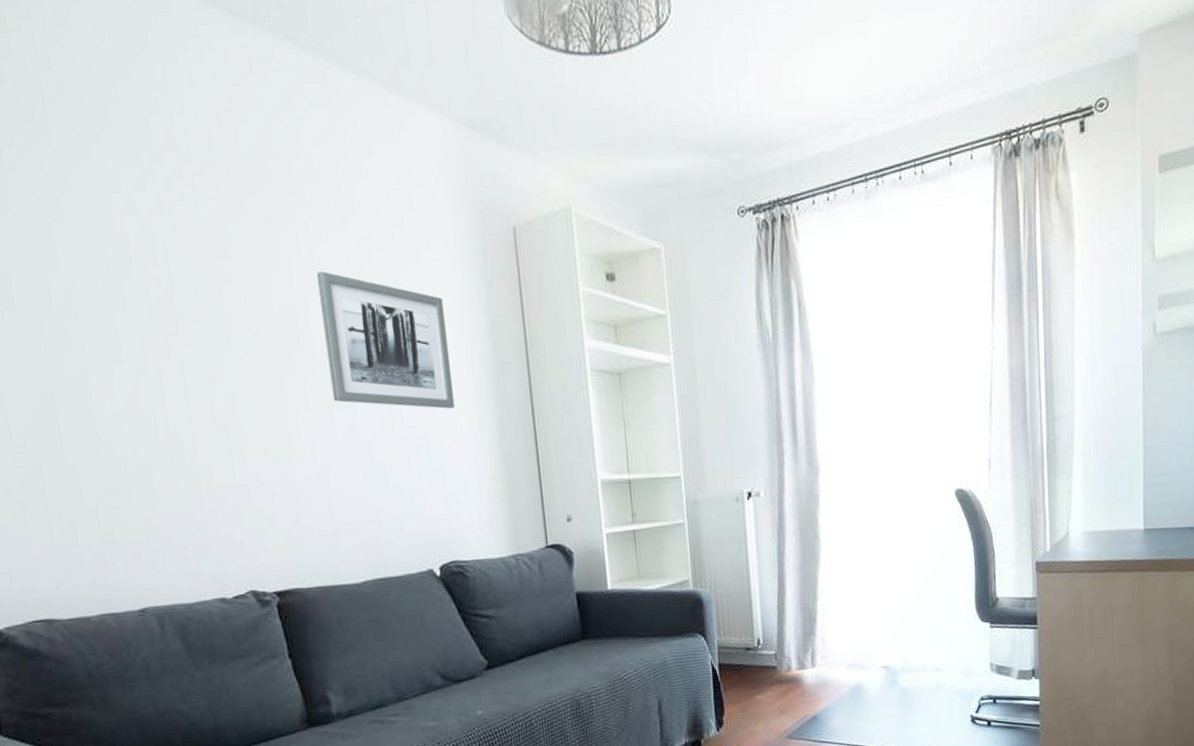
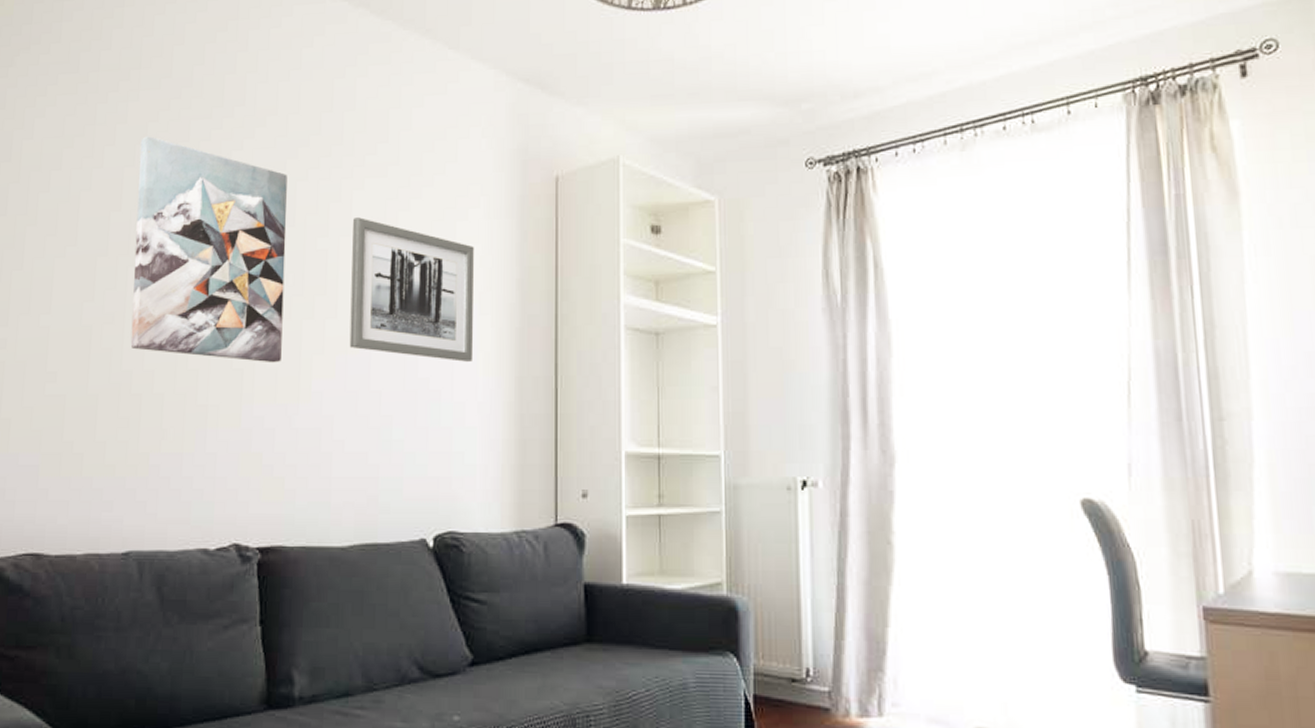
wall art: none [64,186,266,421] -> present [130,136,287,363]

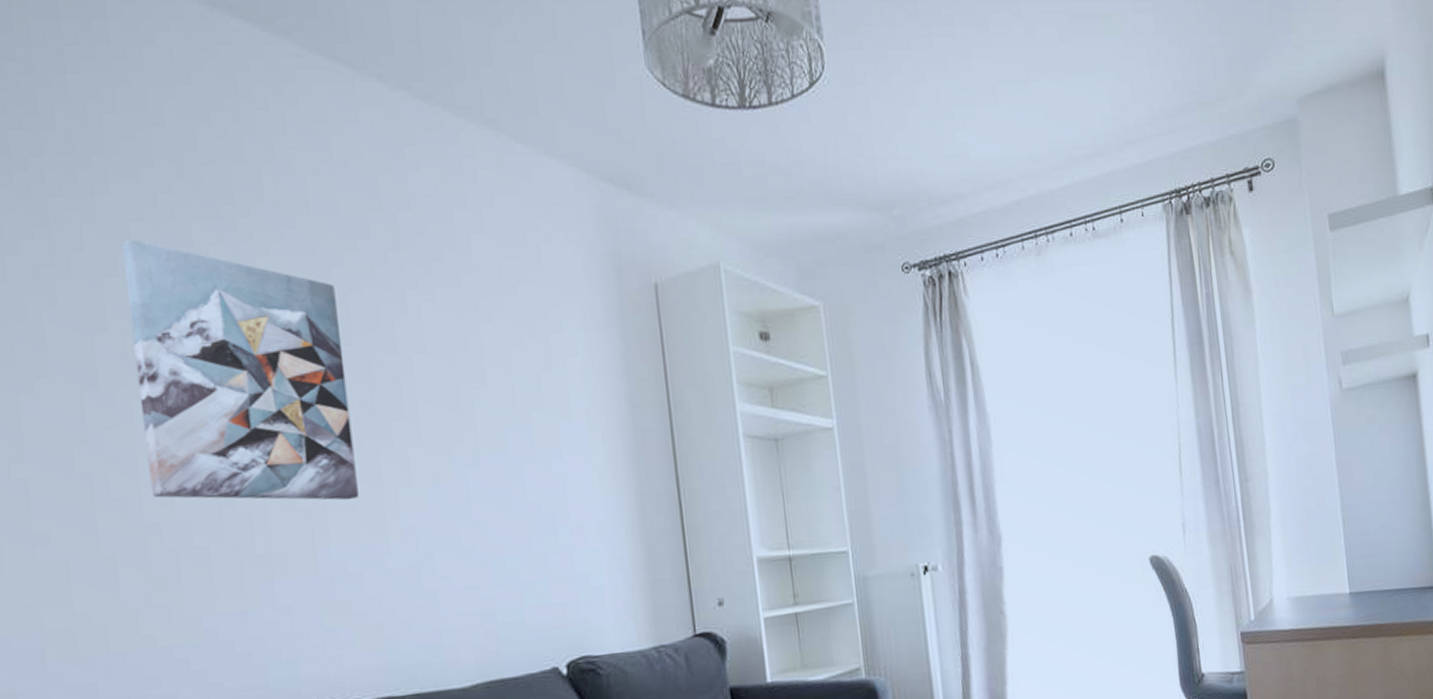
wall art: present [349,217,474,362] -> none [426,332,586,482]

